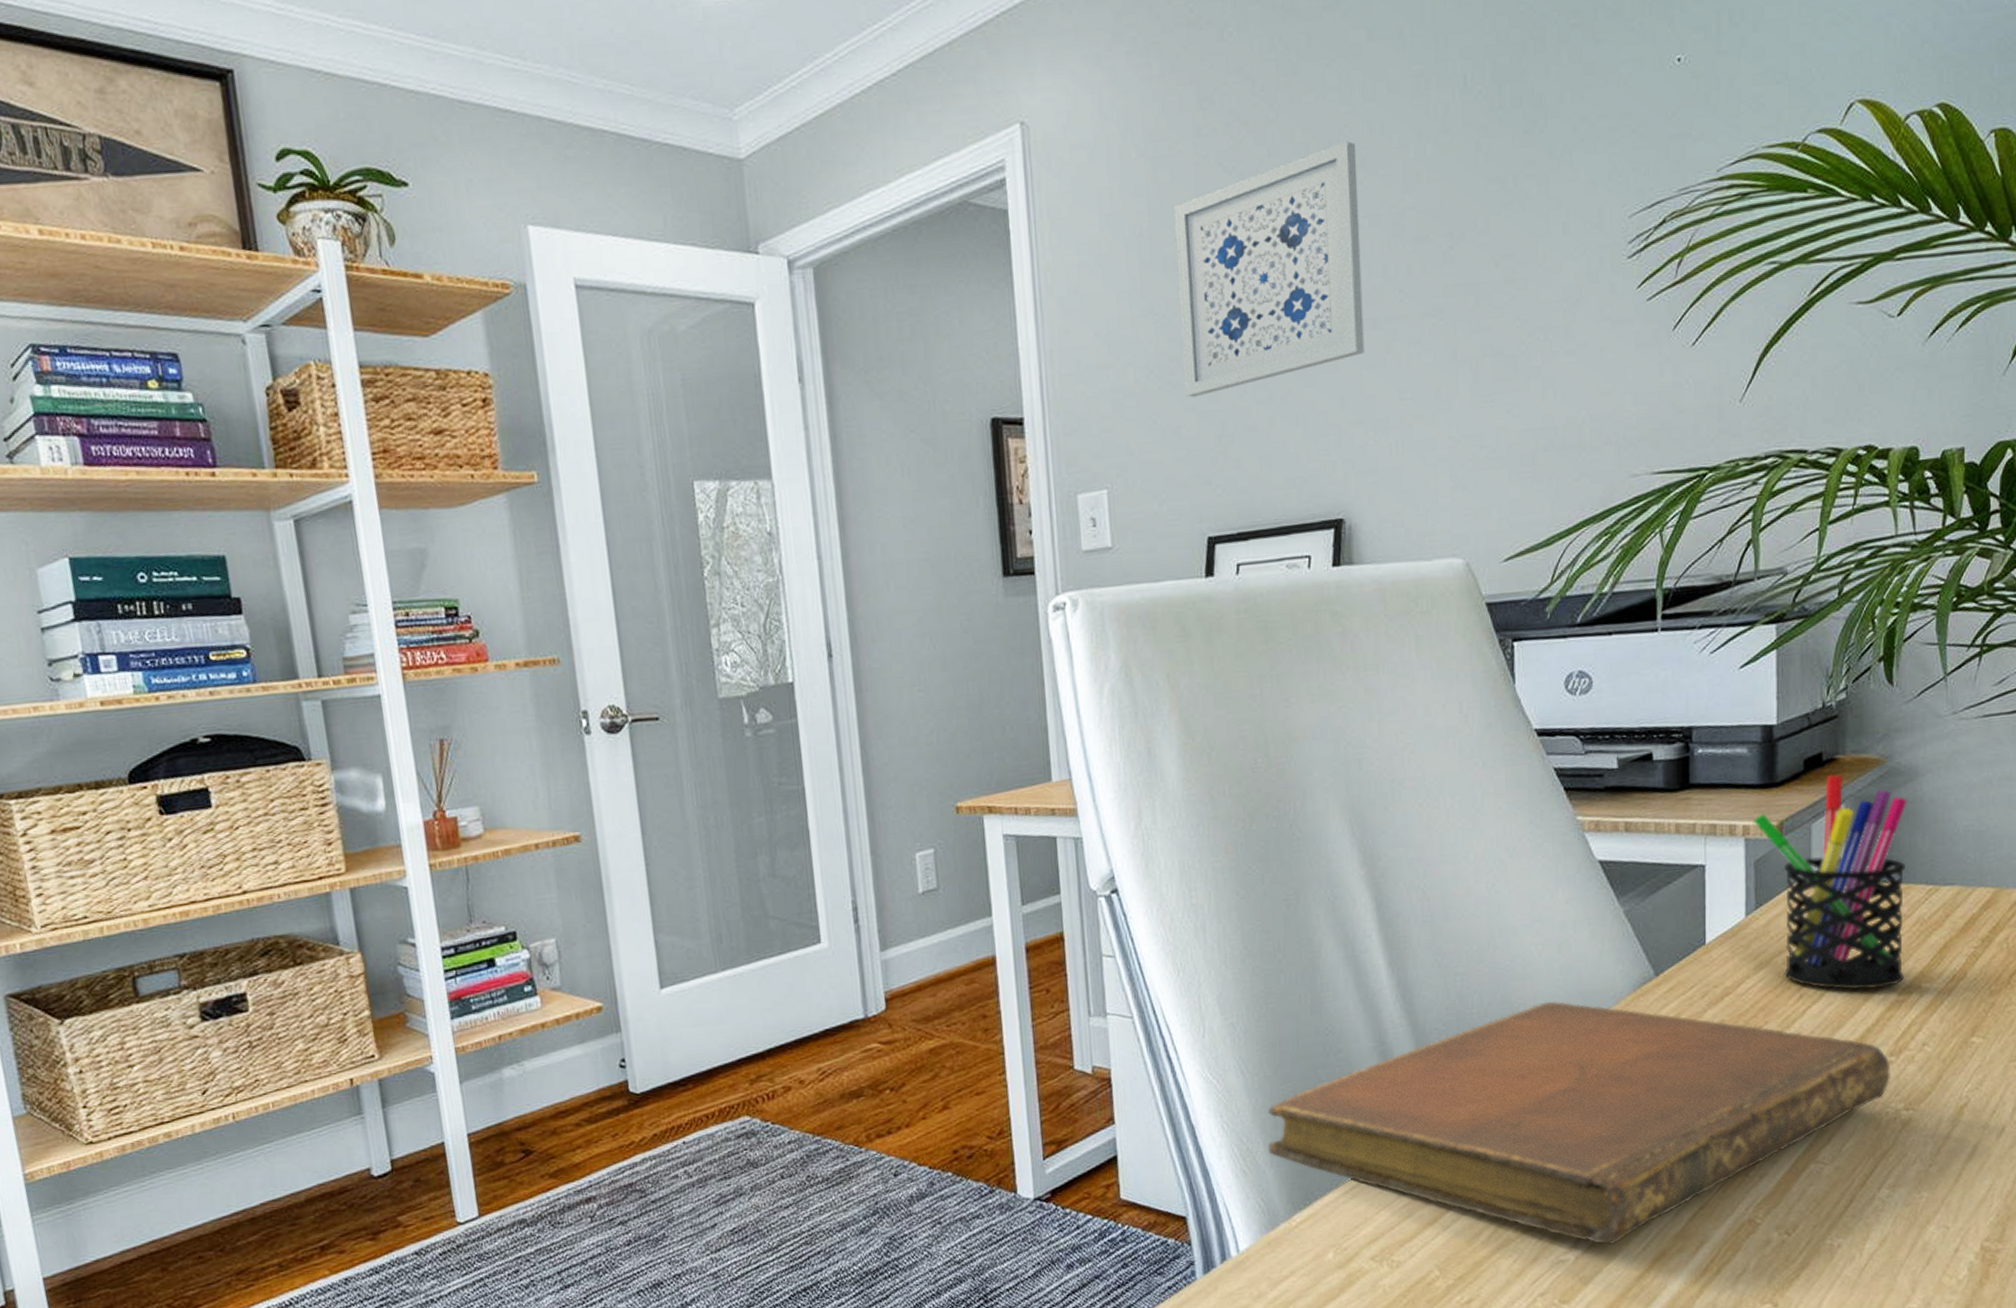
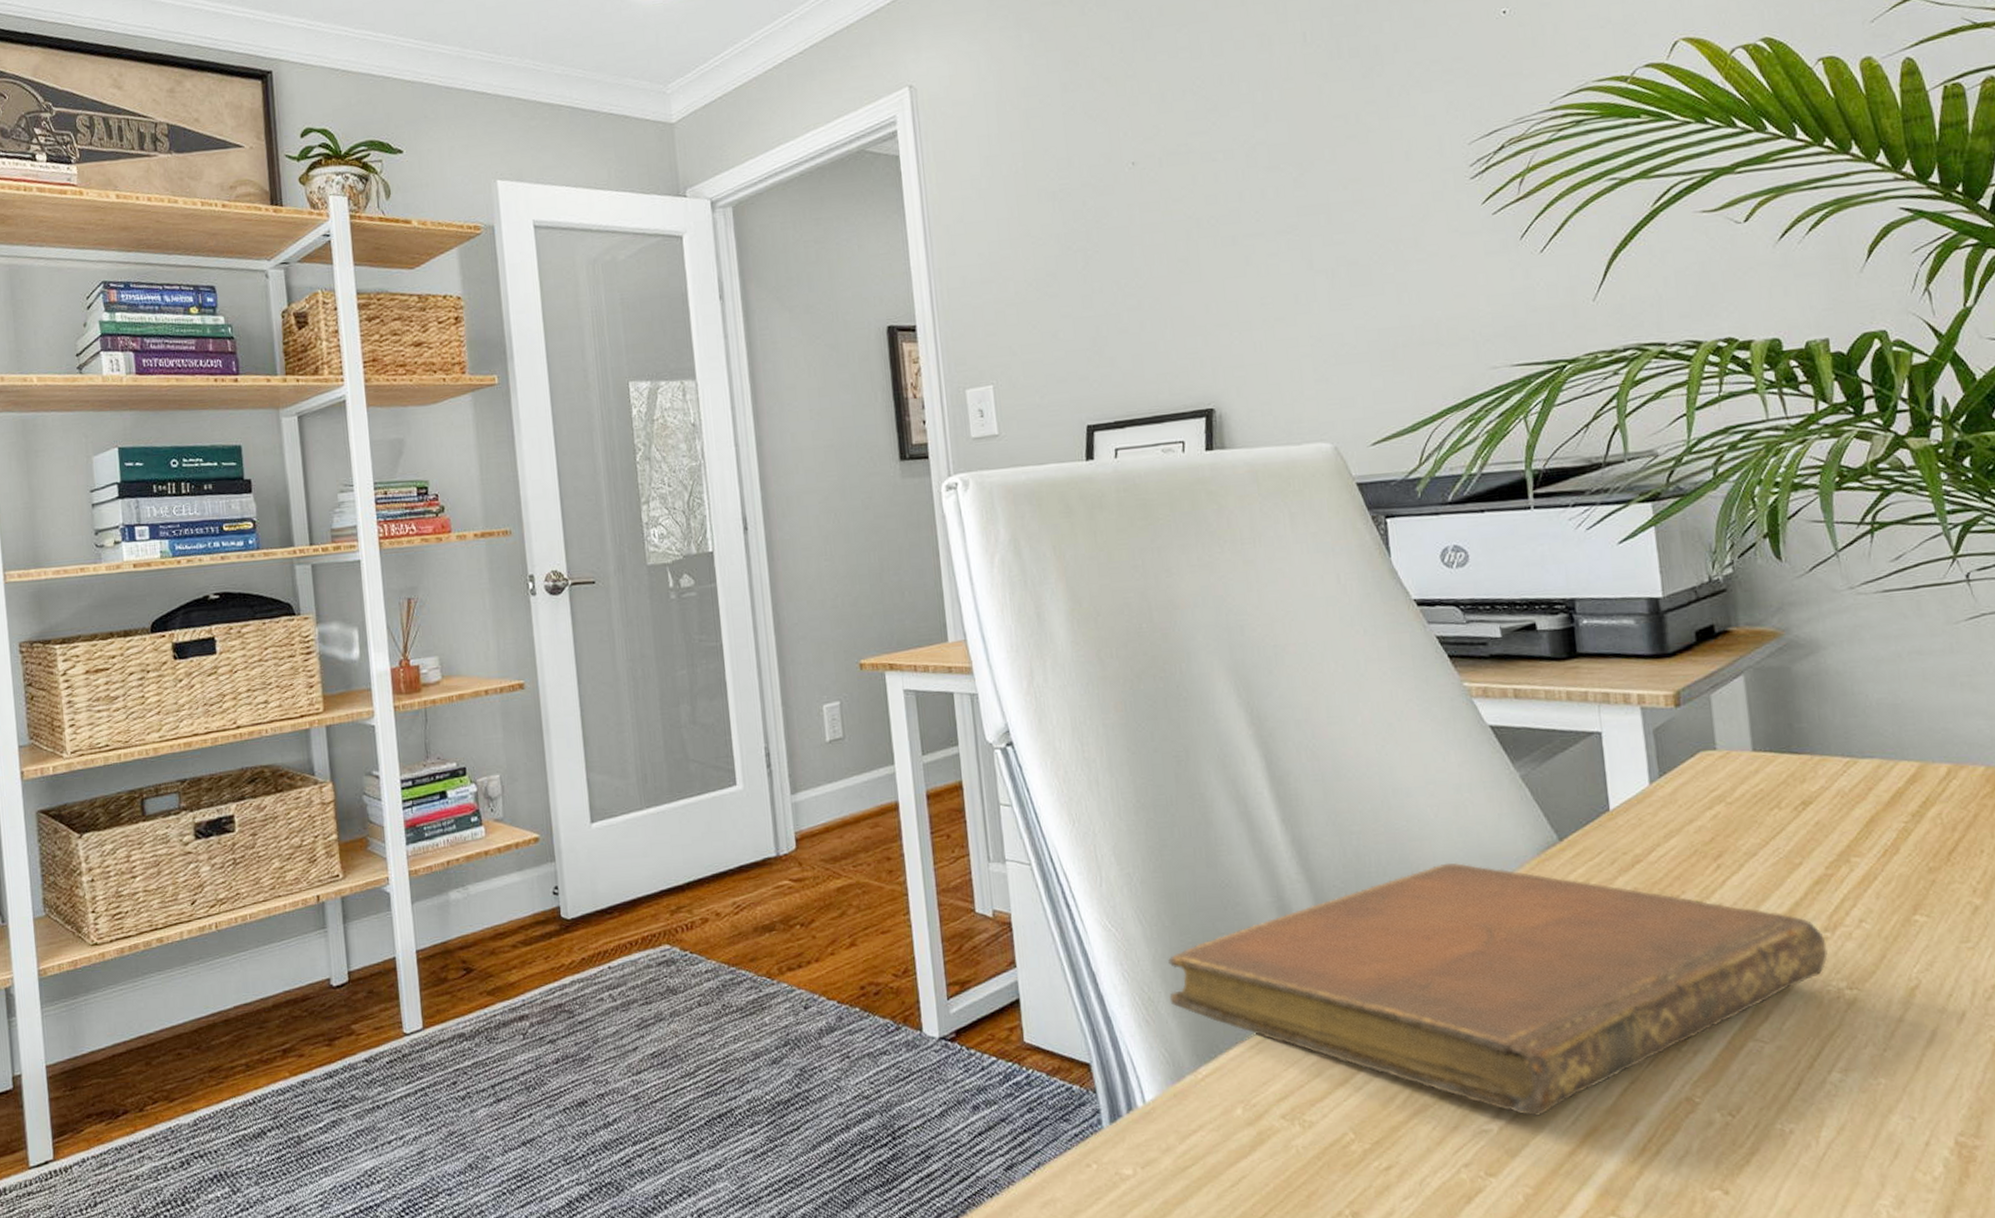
wall art: present [1174,141,1365,398] -> none [1045,90,1226,306]
pen holder: present [1752,774,1908,990] -> none [1647,646,1831,862]

